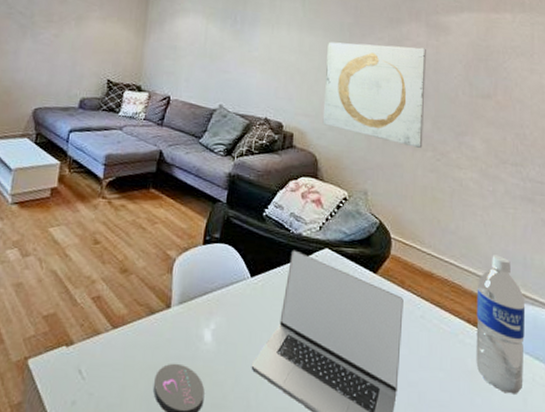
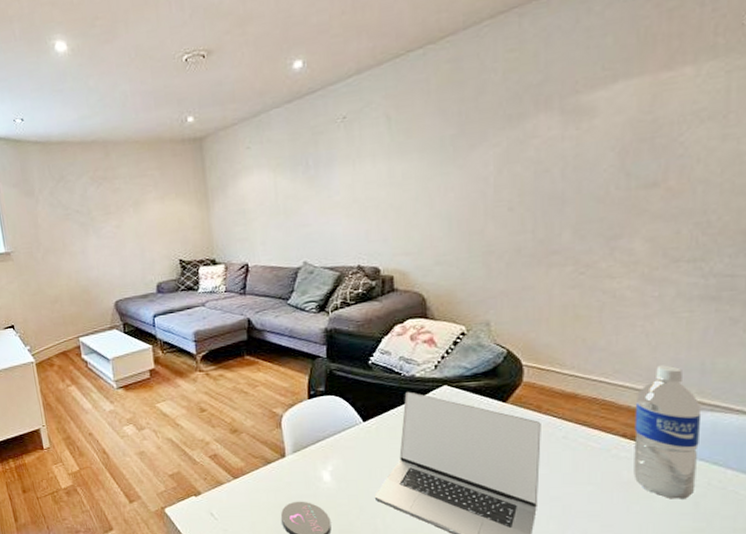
wall art: present [322,41,426,148] -> none [425,142,562,265]

